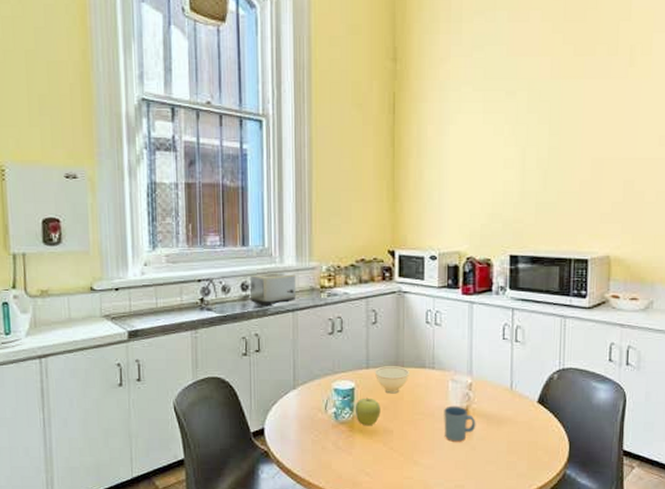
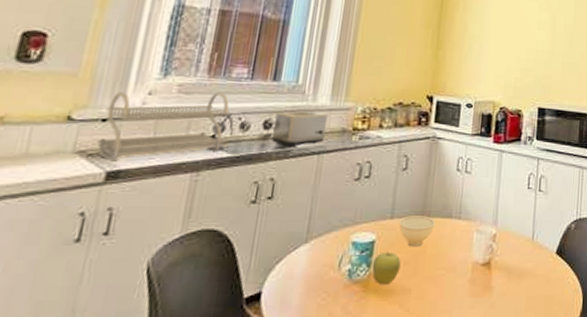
dish rack: none [116,260,211,323] -> present [97,92,230,162]
mug: present [444,406,476,442] -> none [465,259,497,299]

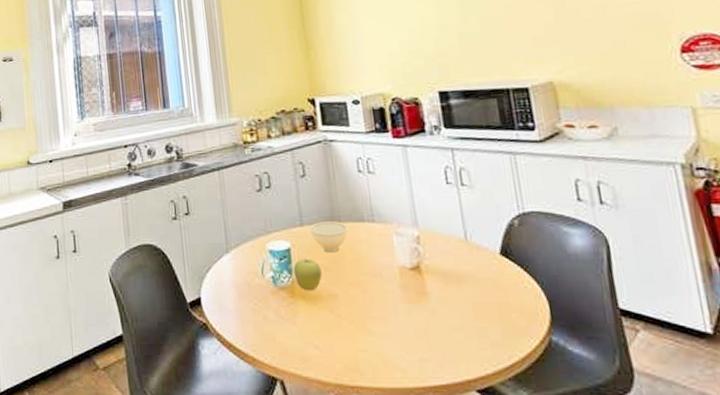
dish rack: present [97,92,230,162] -> none [50,125,138,194]
toaster: present [272,110,328,146] -> none [173,130,221,166]

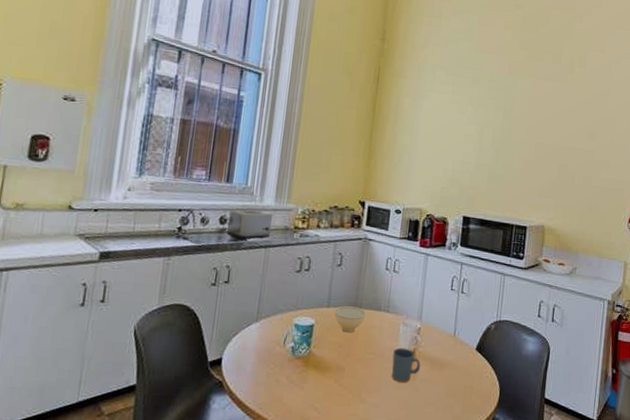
toaster: none [173,130,221,166] -> present [227,209,273,240]
fruit: present [293,258,322,291] -> none [311,335,336,363]
mug: none [392,263,432,306] -> present [391,347,421,383]

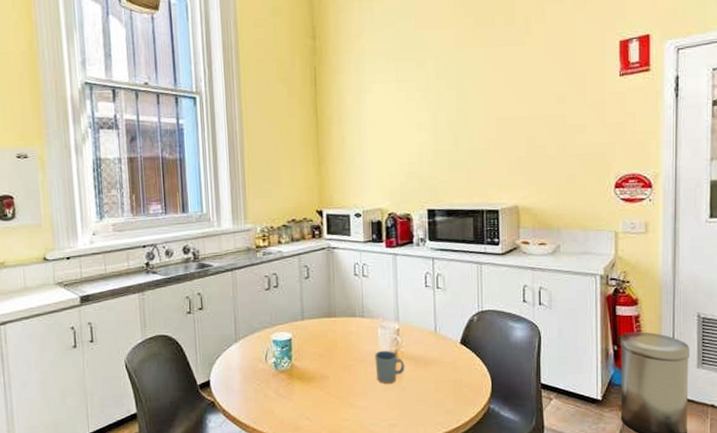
toaster: present [227,209,273,240] -> none [191,234,234,266]
bowl: present [334,306,366,333] -> none [309,316,341,342]

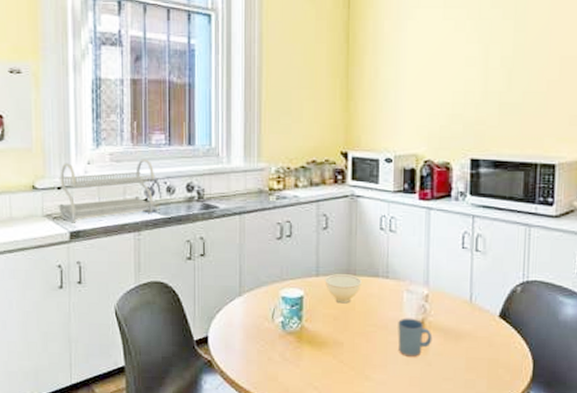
dish rack: none [67,227,156,289] -> present [58,159,156,223]
bowl: none [309,316,341,342] -> present [324,274,362,304]

